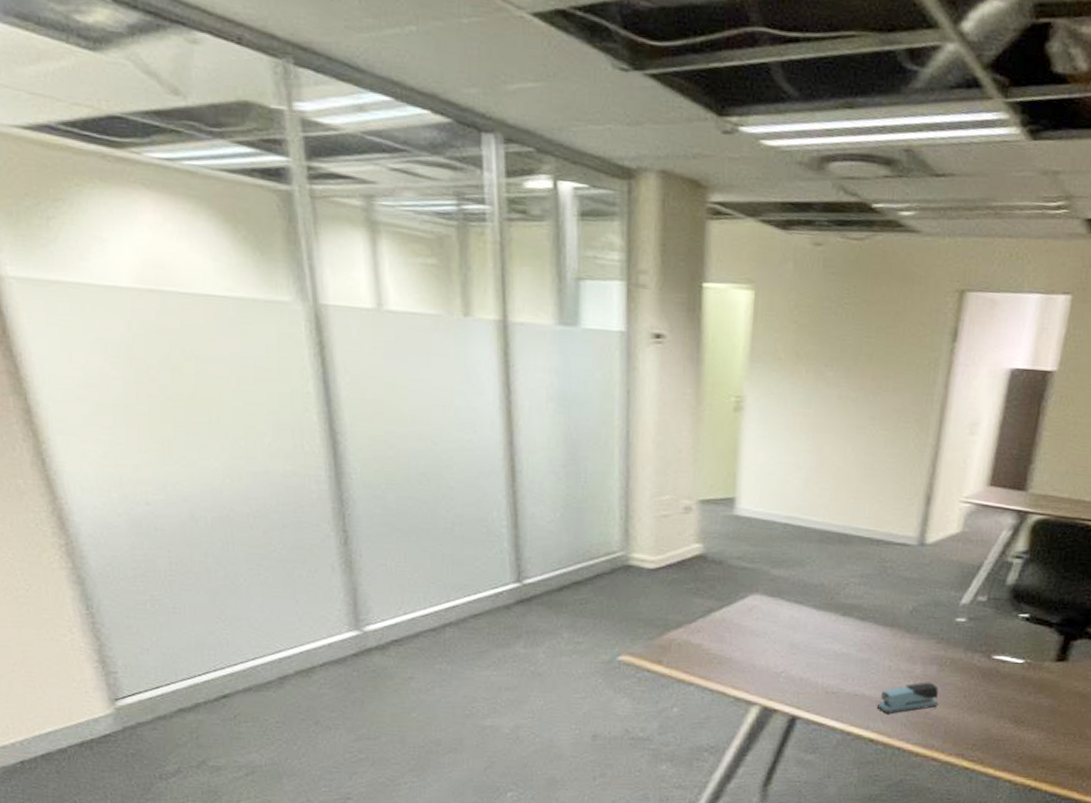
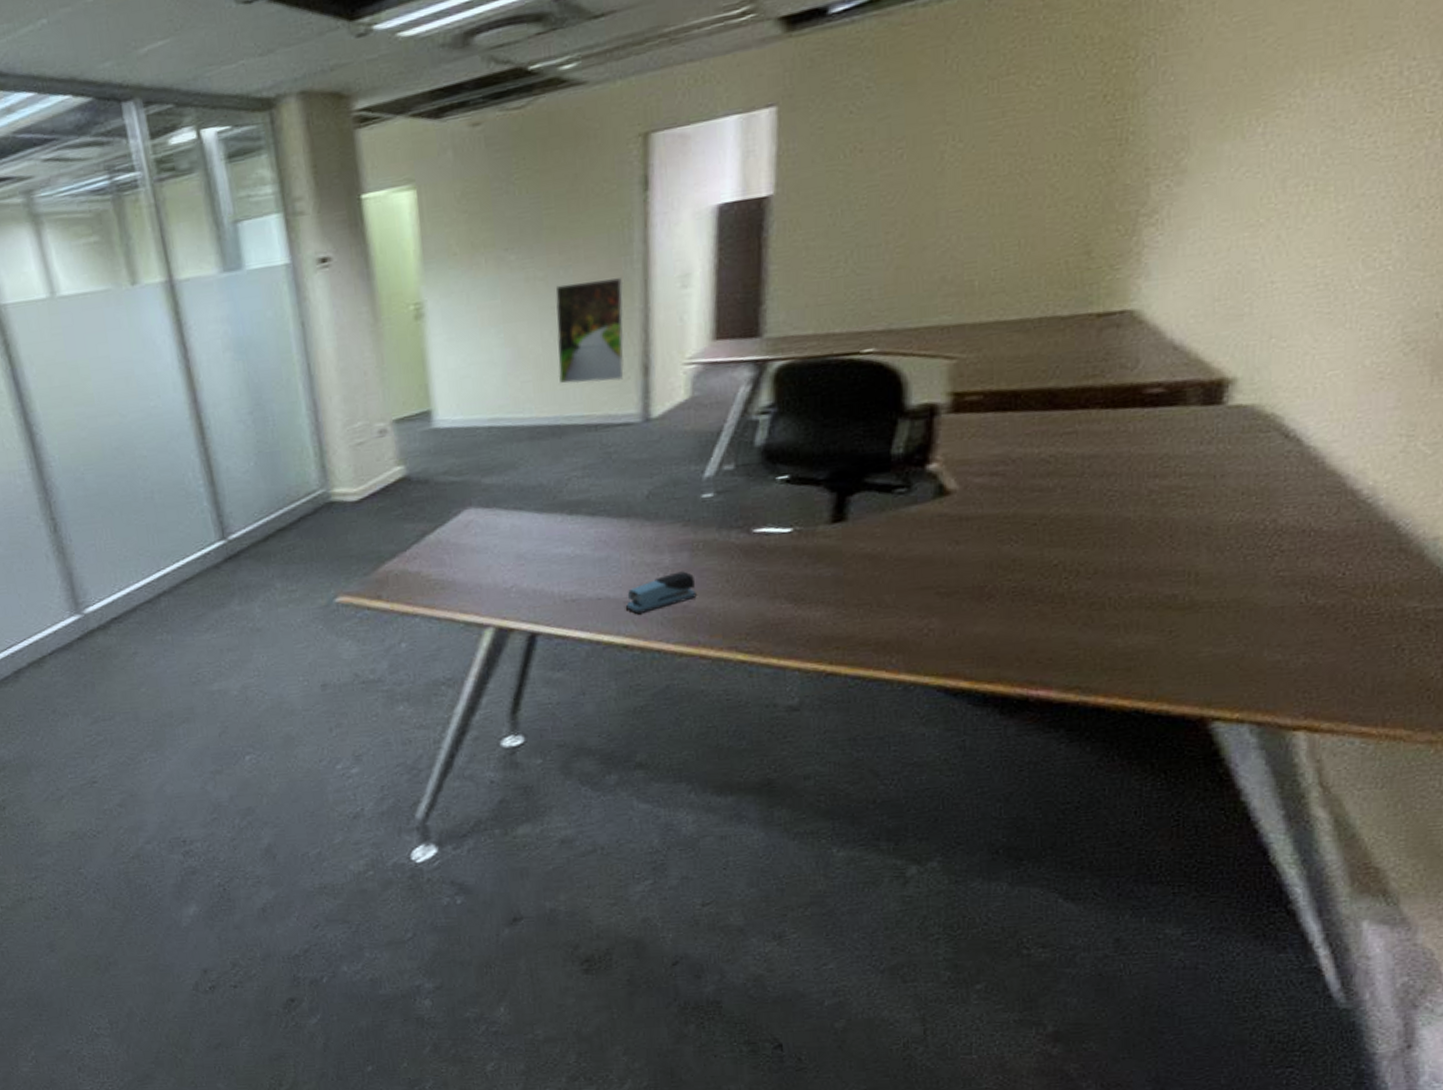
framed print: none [853,408,922,504] -> present [555,278,624,384]

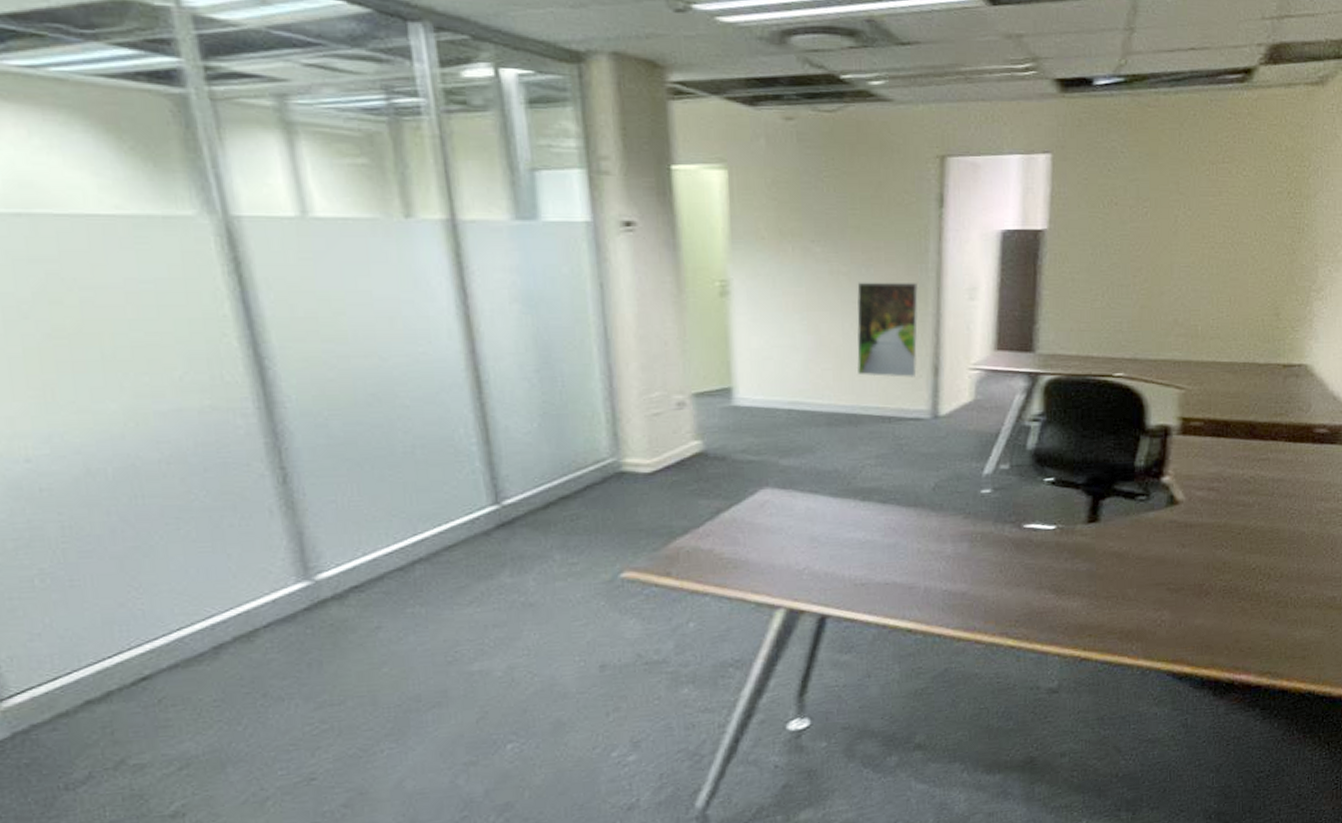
stapler: present [626,571,697,614] -> none [911,560,974,599]

